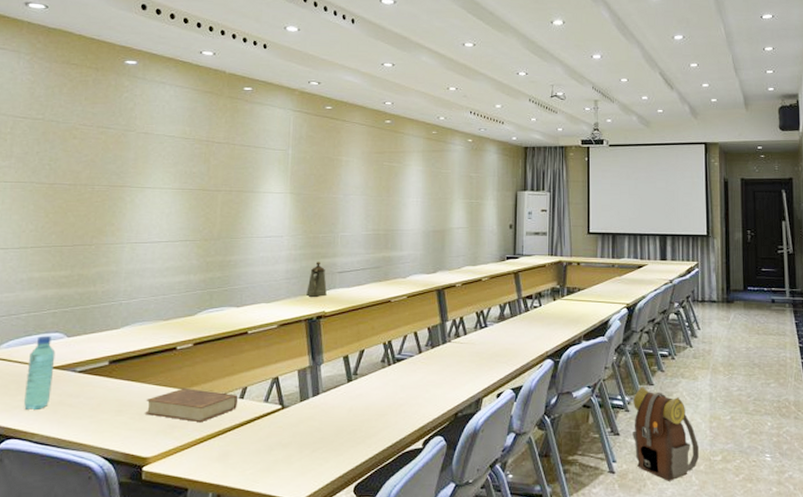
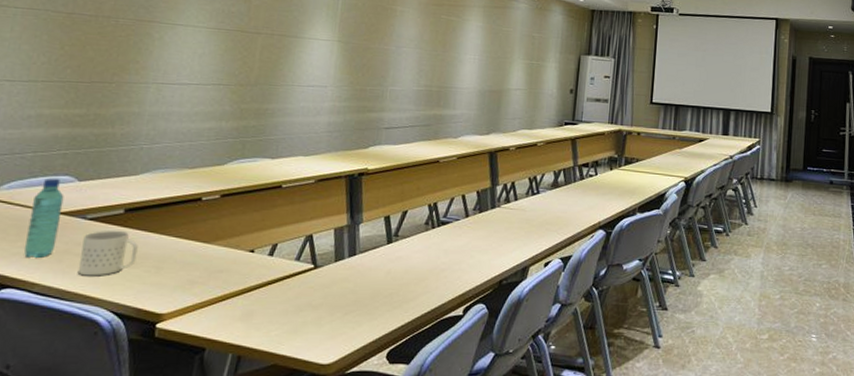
mug: none [71,381,123,425] -> present [77,230,138,277]
book: present [144,388,239,423] -> none [161,241,267,279]
coffee pot: present [306,262,328,297] -> none [348,116,372,153]
backpack: present [633,387,700,481] -> none [681,262,747,358]

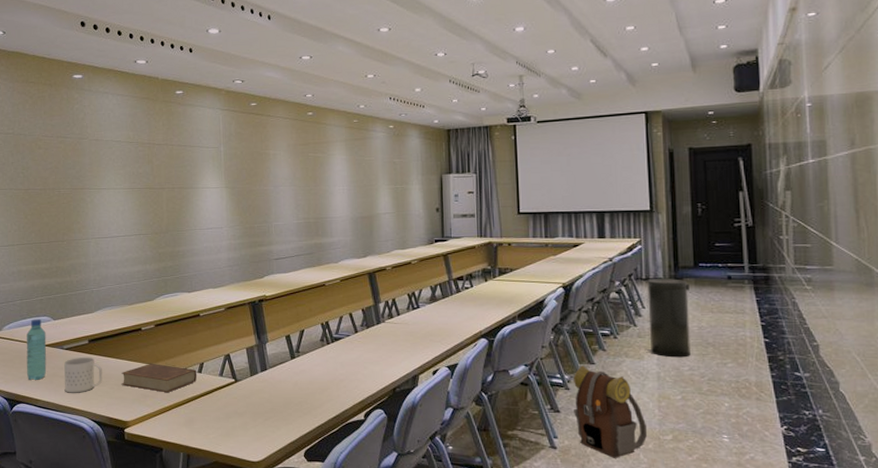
book: none [161,241,267,279] -> present [121,363,197,393]
backpack: none [681,262,747,358] -> present [574,366,648,458]
pedal bin: none [752,179,797,258] -> present [644,279,691,358]

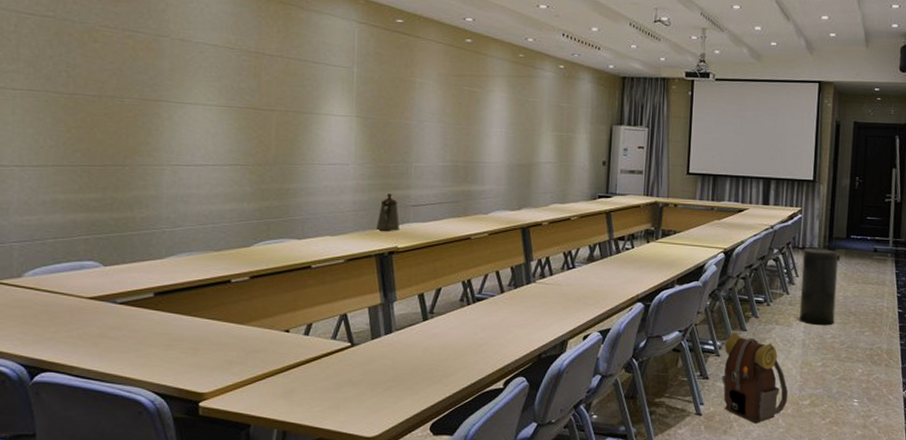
water bottle: present [26,318,47,380] -> none [57,263,91,342]
mug: present [64,357,103,393] -> none [114,313,172,359]
book: present [121,363,197,393] -> none [198,322,303,359]
coffee pot: none [248,250,267,282] -> present [376,193,401,231]

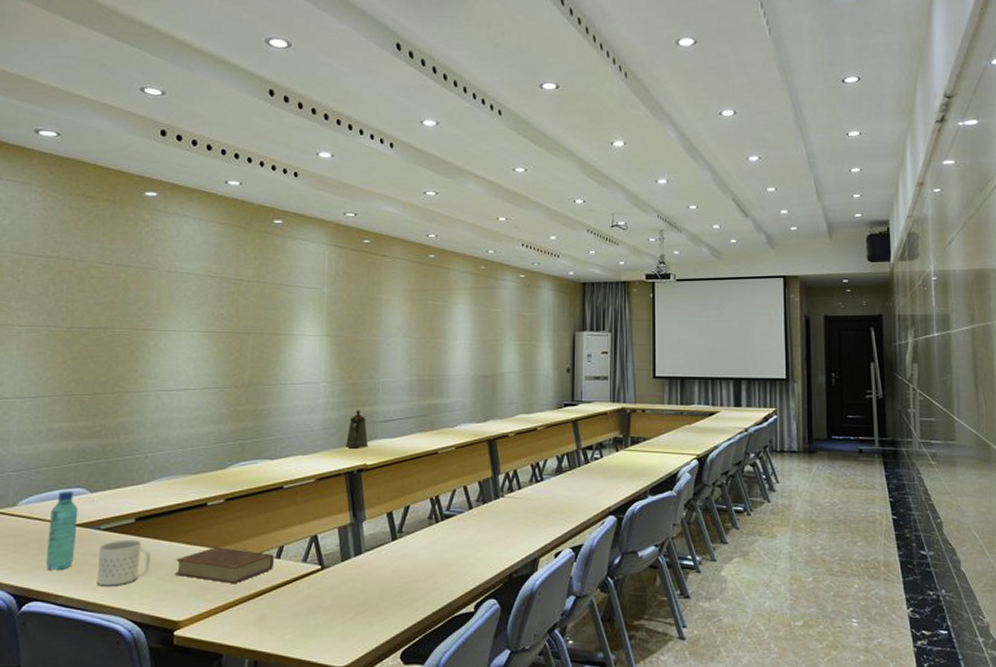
water bottle: none [57,263,91,342] -> present [45,490,78,570]
mug: none [114,313,172,359] -> present [96,539,151,586]
book: none [198,322,303,359] -> present [174,546,275,584]
backpack: present [722,332,788,424] -> none [704,545,779,648]
pedal bin: present [794,248,840,326] -> none [778,451,822,536]

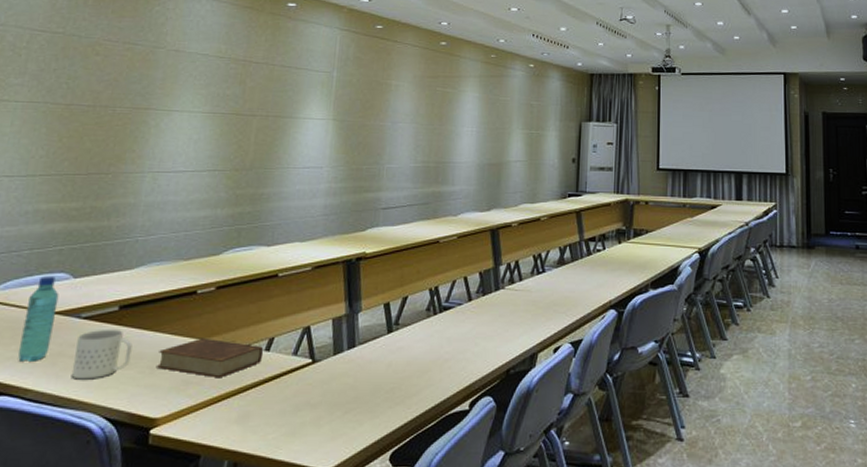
coffee pot: present [346,410,369,448] -> none [346,196,370,236]

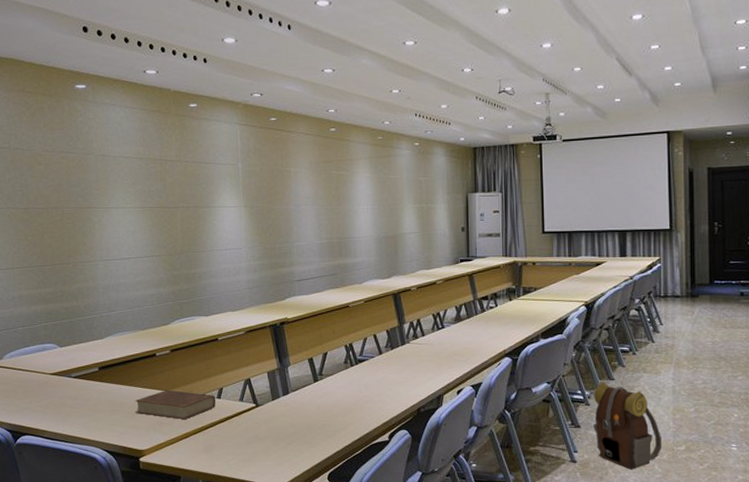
water bottle: present [17,275,59,361] -> none [29,346,54,410]
mug: present [71,329,132,380] -> none [72,384,115,423]
backpack: none [703,342,777,450] -> present [593,382,663,470]

